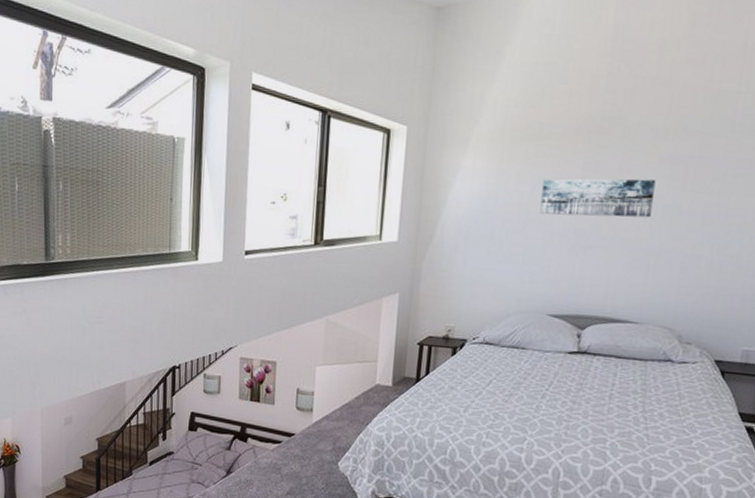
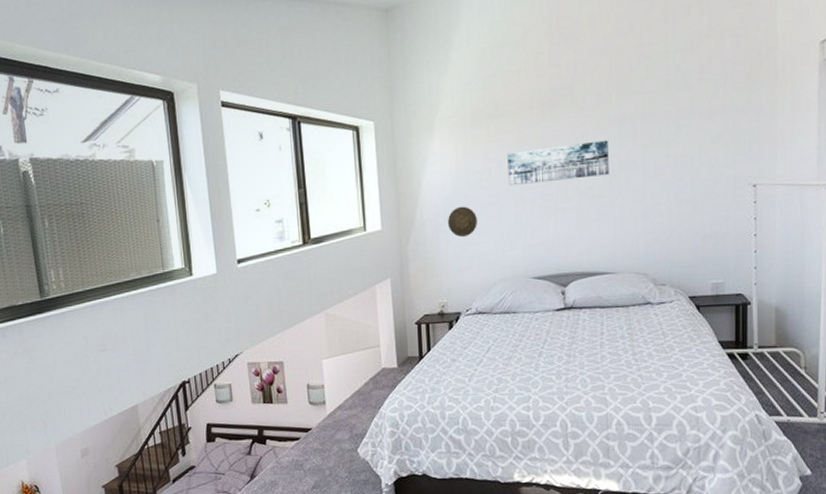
decorative plate: none [467,228,500,262] -> present [447,206,477,238]

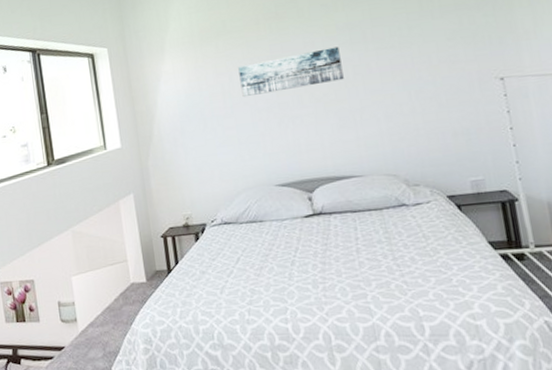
decorative plate: present [447,206,477,238] -> none [184,119,215,150]

